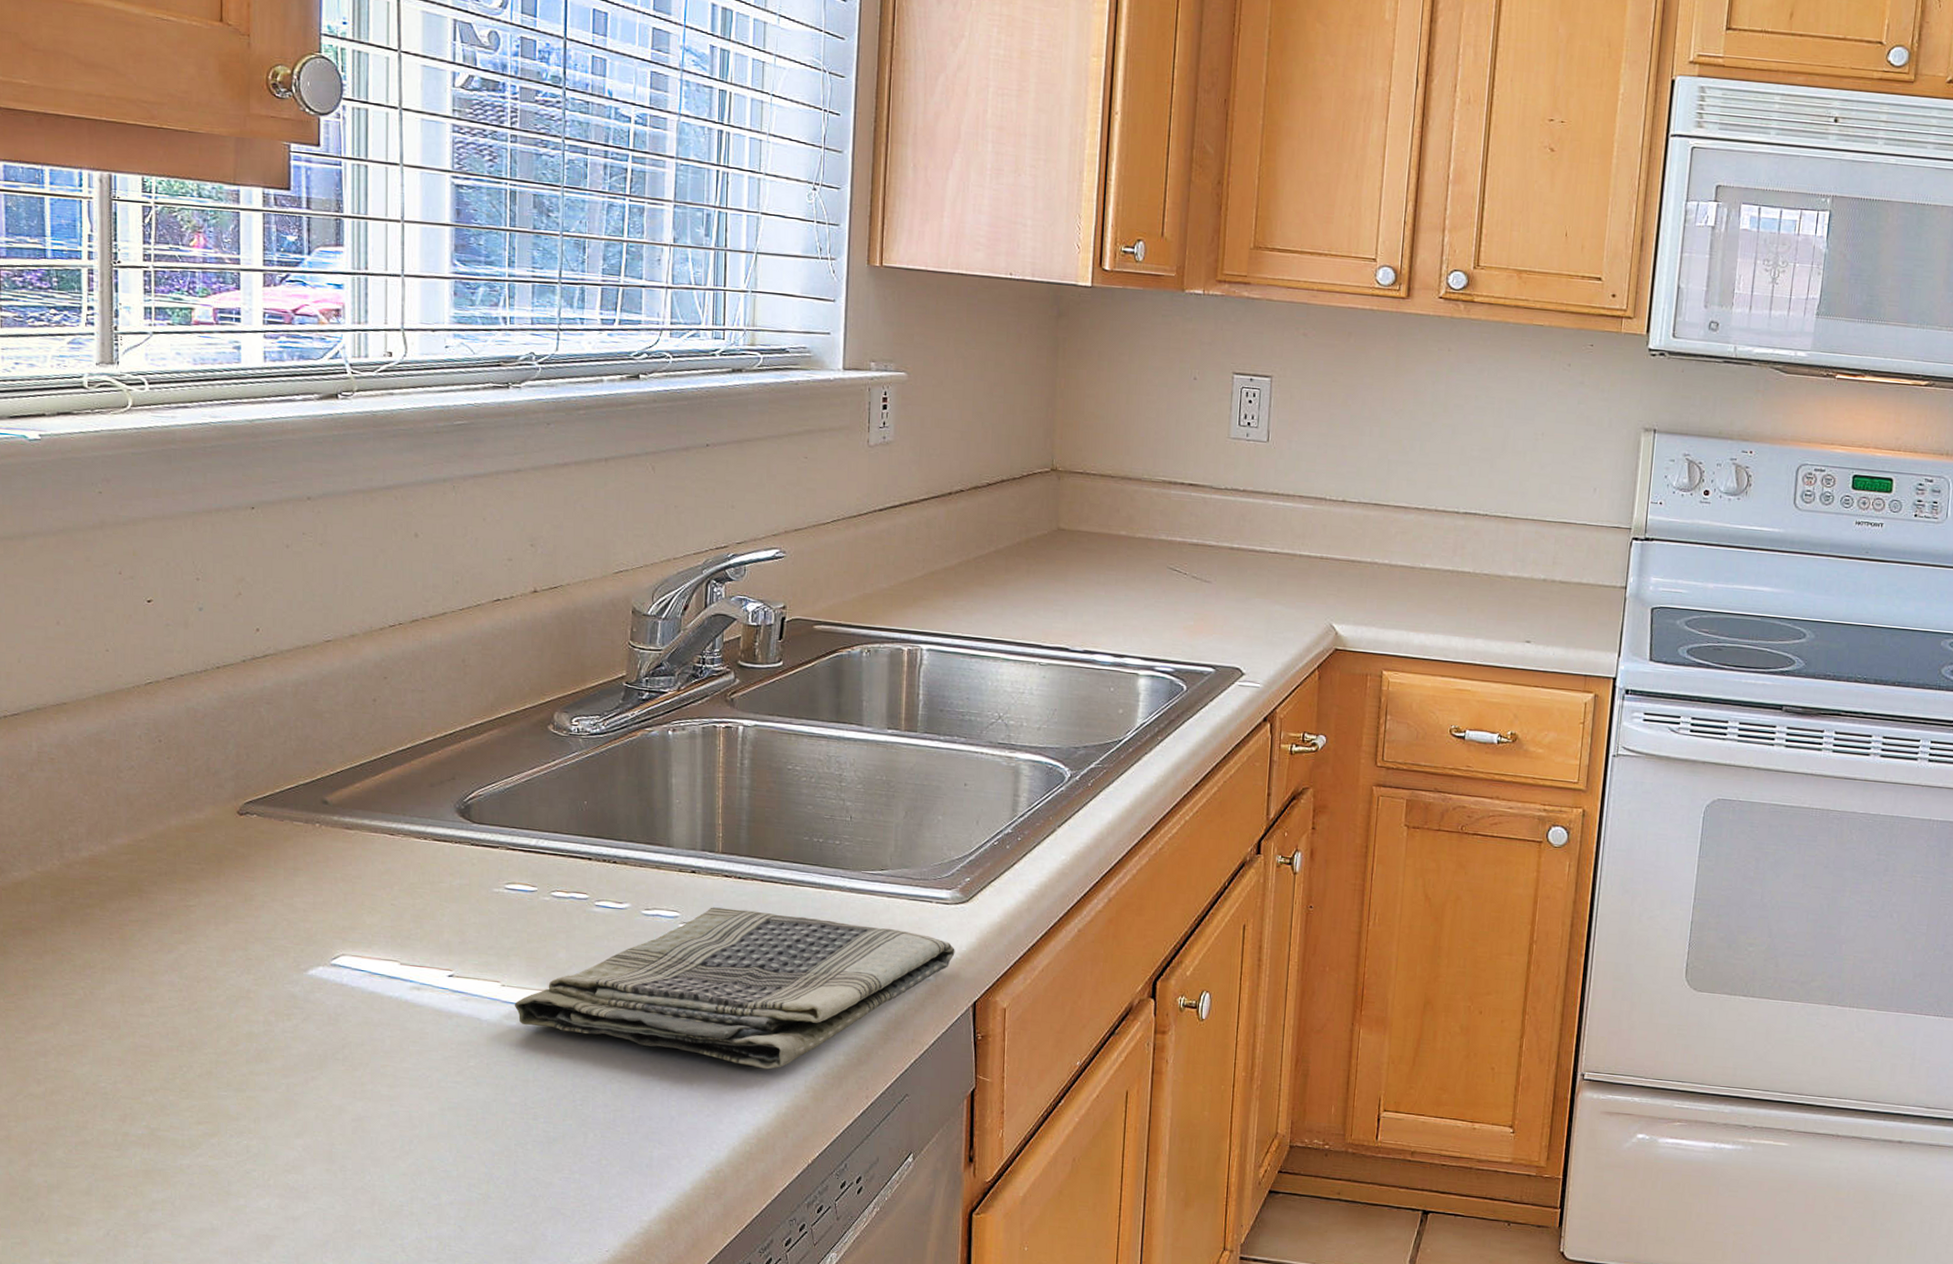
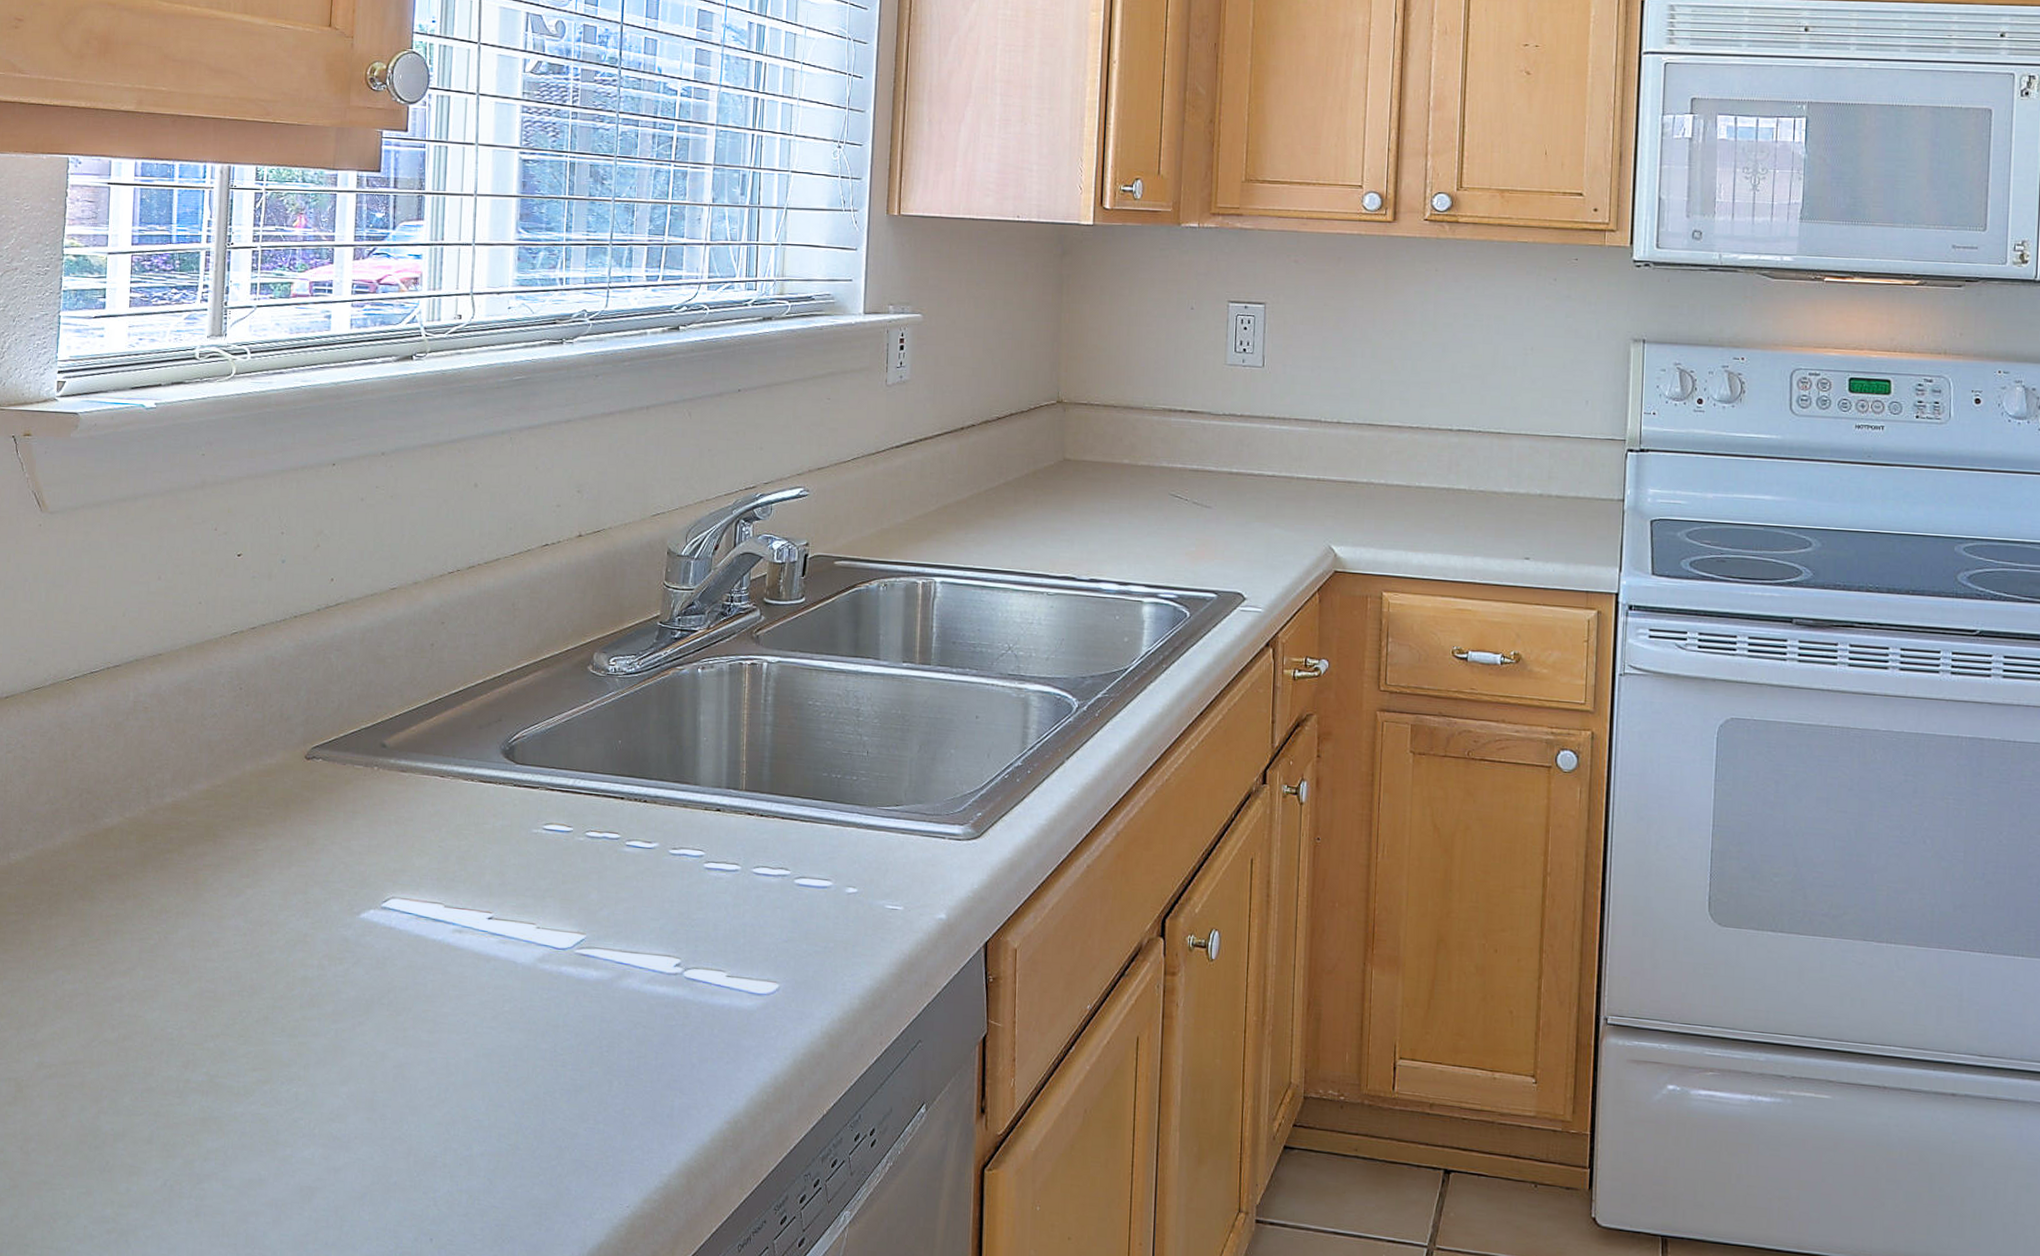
dish towel: present [514,907,955,1070] -> none [547,845,967,1014]

